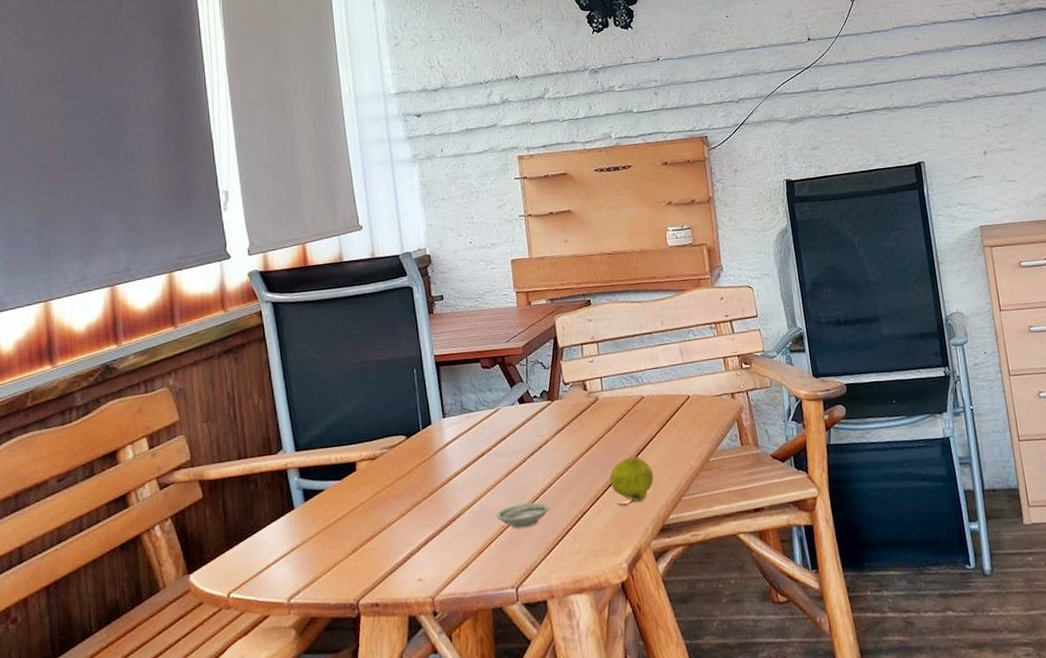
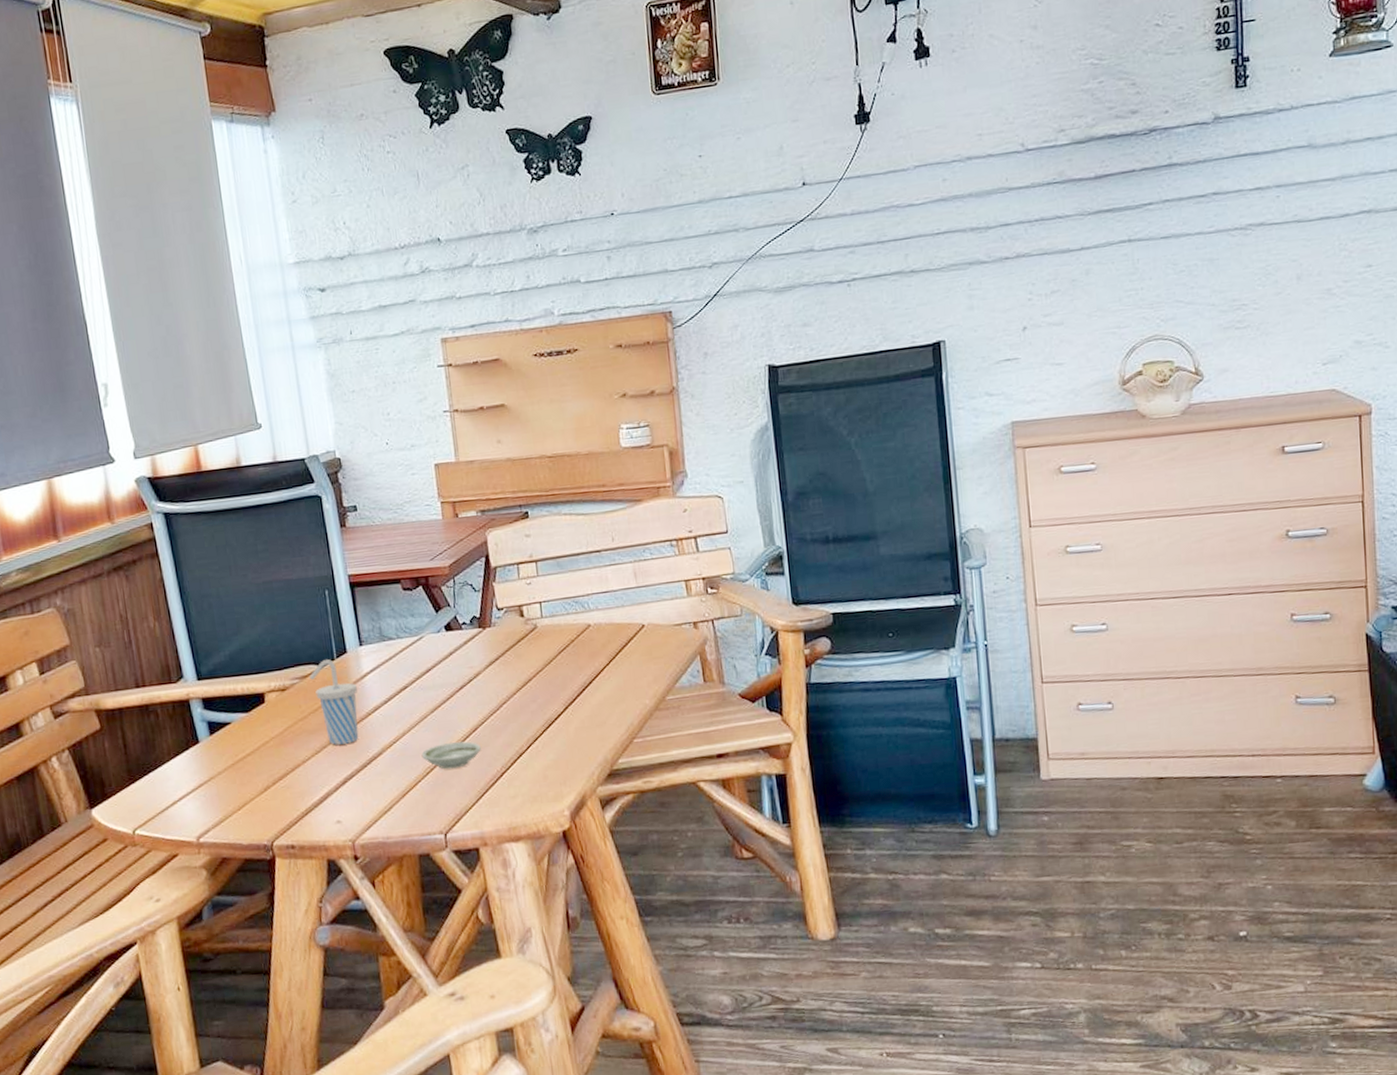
cup: none [397,430,441,508] -> present [309,659,359,745]
fruit: present [609,456,654,506] -> none [549,692,601,748]

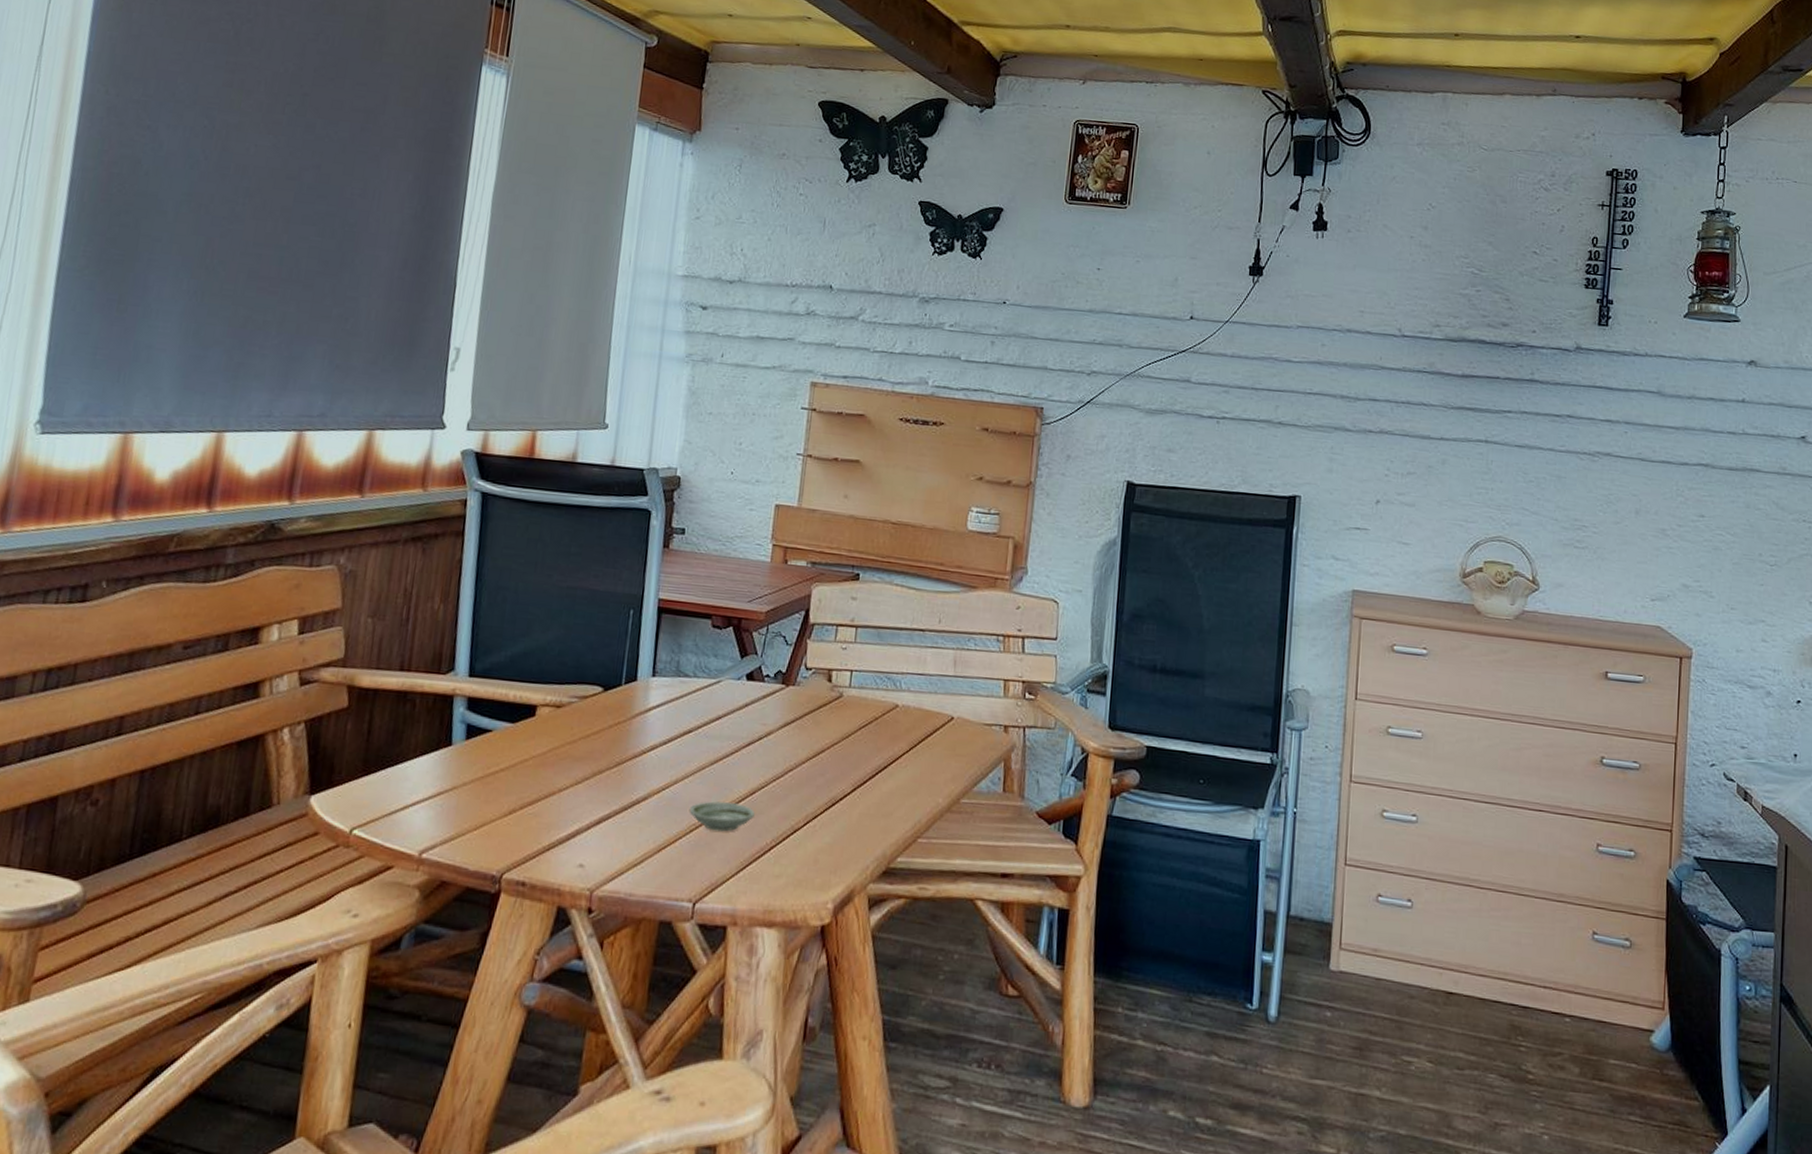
cup: present [309,659,359,745] -> none [590,683,640,780]

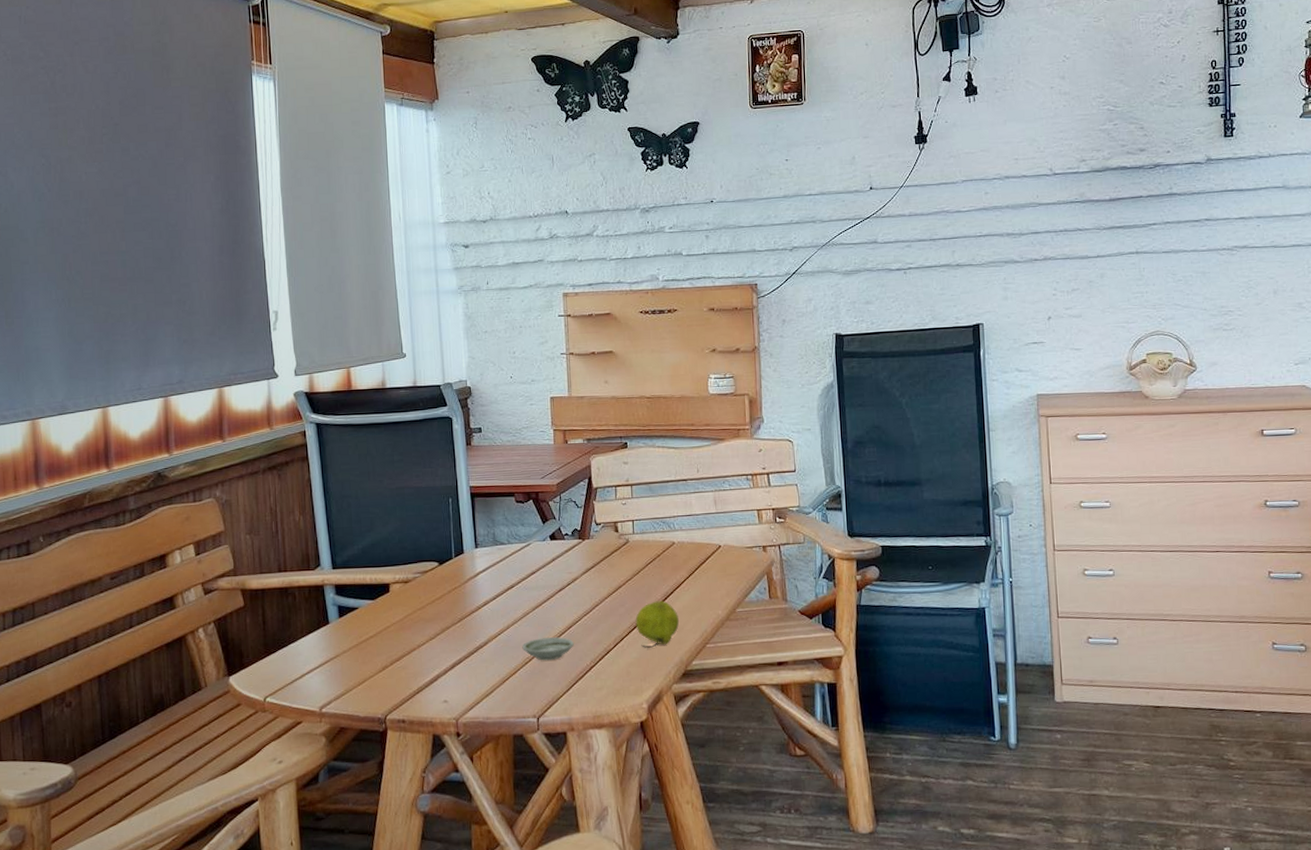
fruit: none [834,775,889,834] -> present [635,601,679,648]

